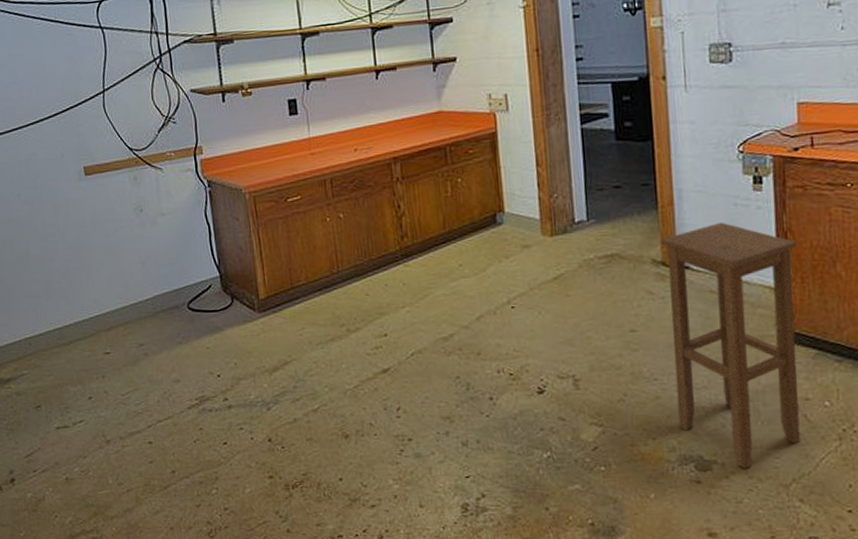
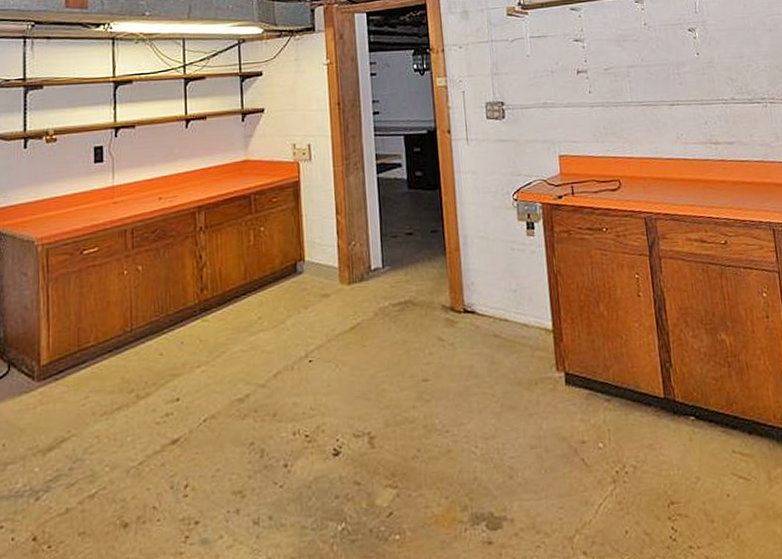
stool: present [660,222,801,469] -> none [449,266,580,523]

